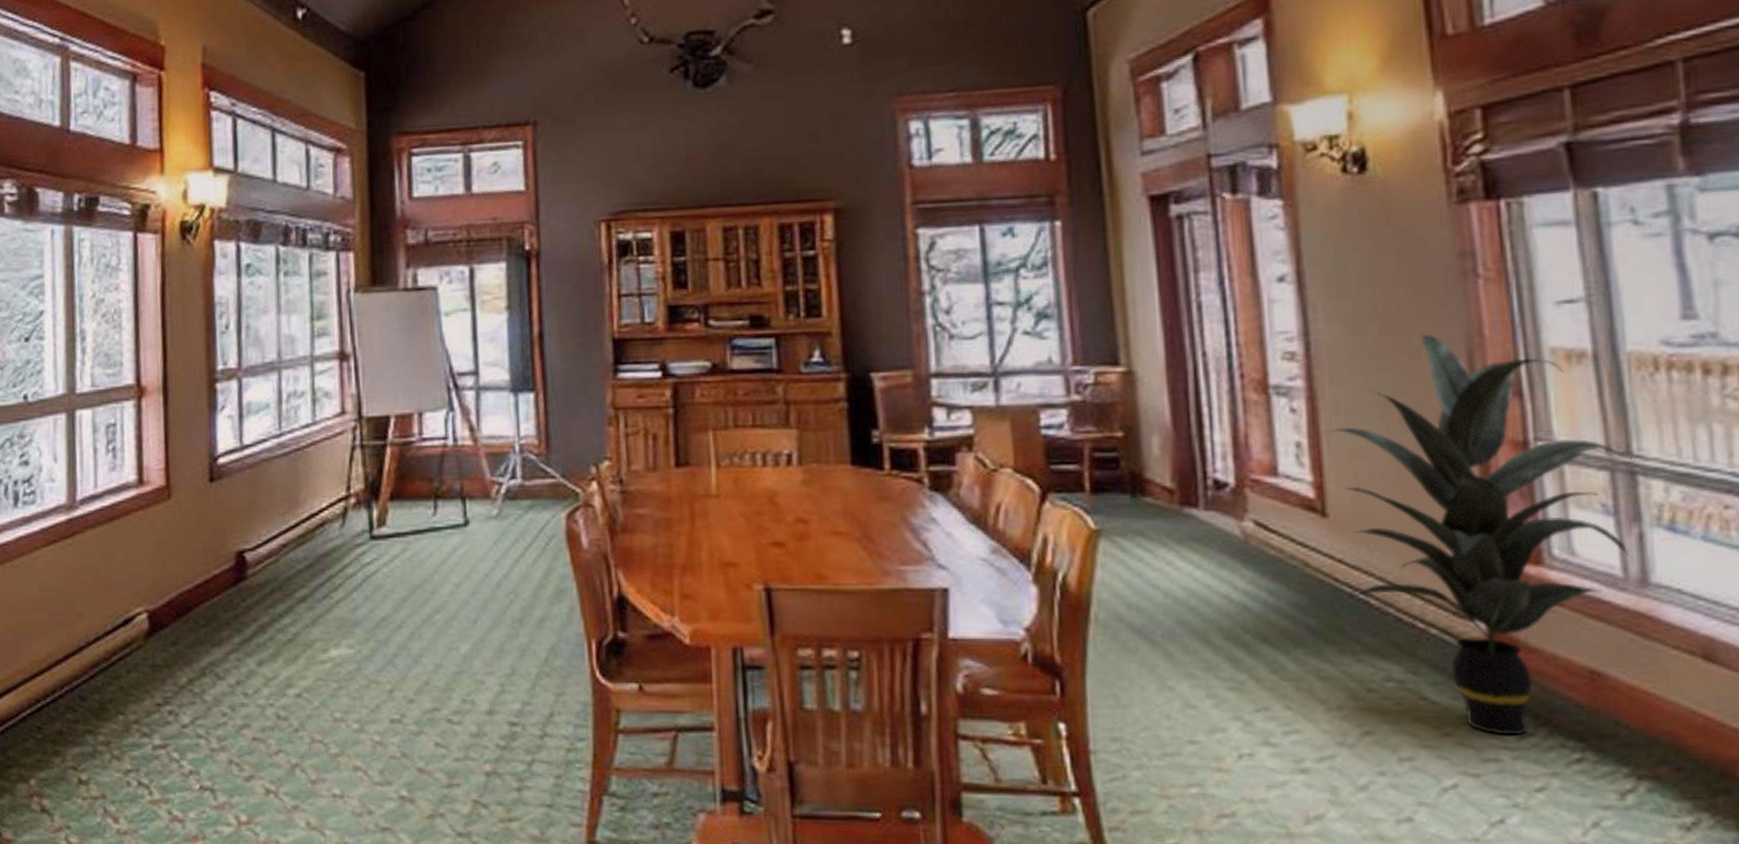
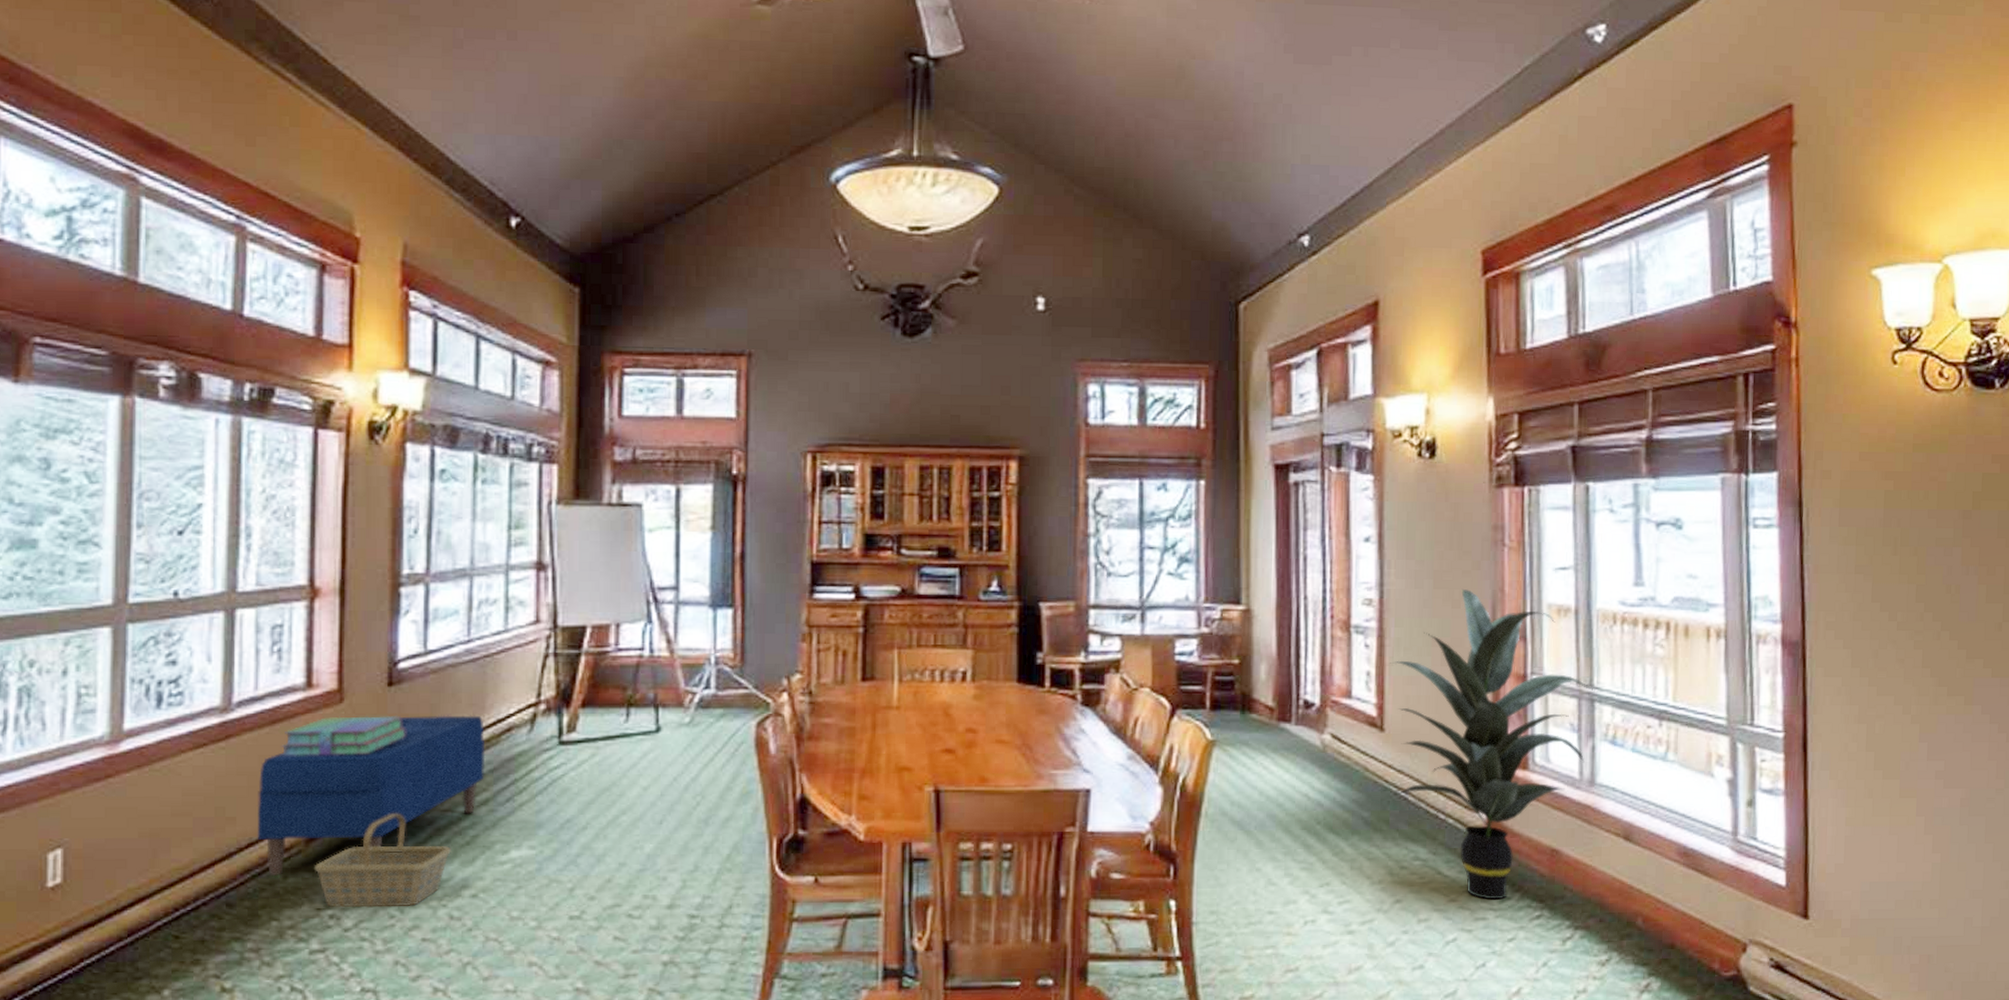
bench: none [101,510,302,671] -> present [257,715,486,877]
stack of books: none [119,510,228,552] -> present [281,715,406,756]
basket: none [152,610,276,705] -> present [314,813,452,908]

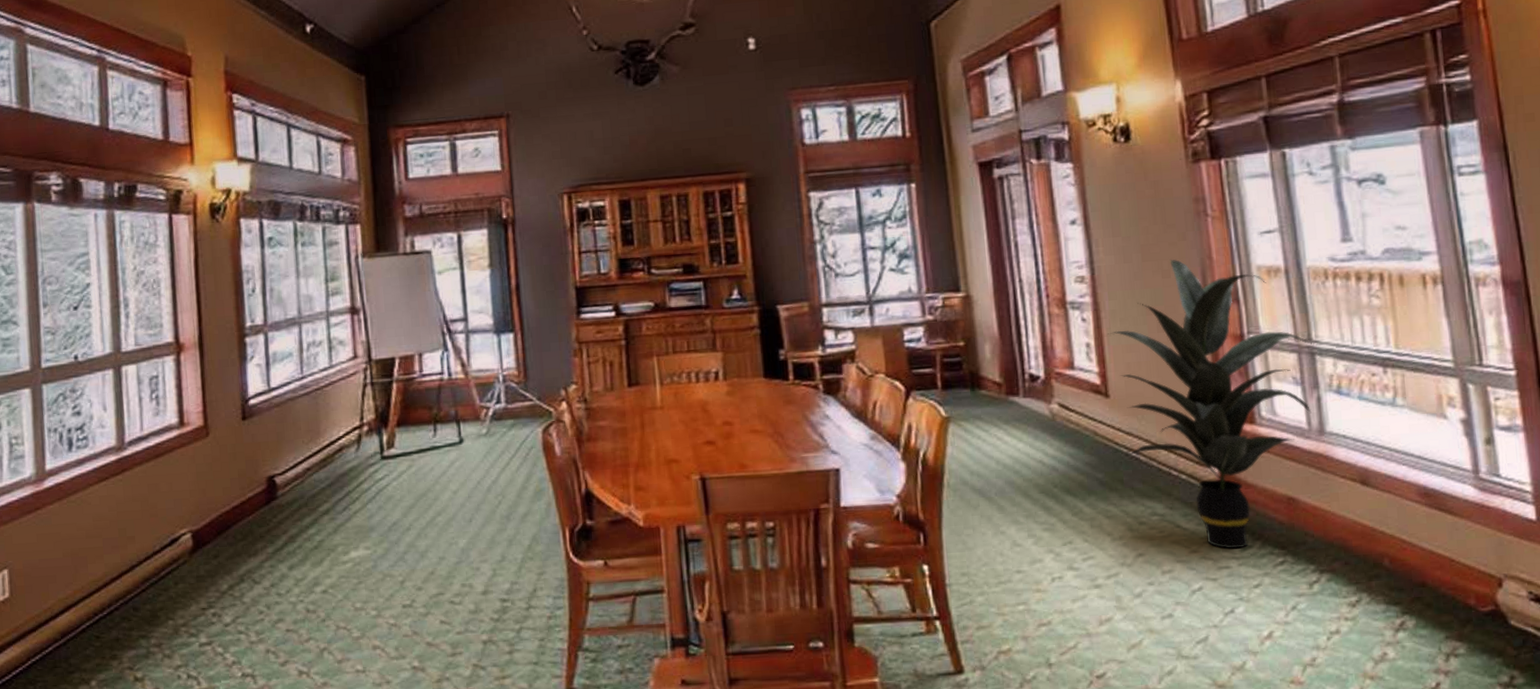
bench: present [257,715,486,877] -> none [149,439,324,584]
stack of books: present [281,715,406,756] -> none [164,443,260,484]
basket: present [314,813,452,908] -> none [197,525,304,607]

